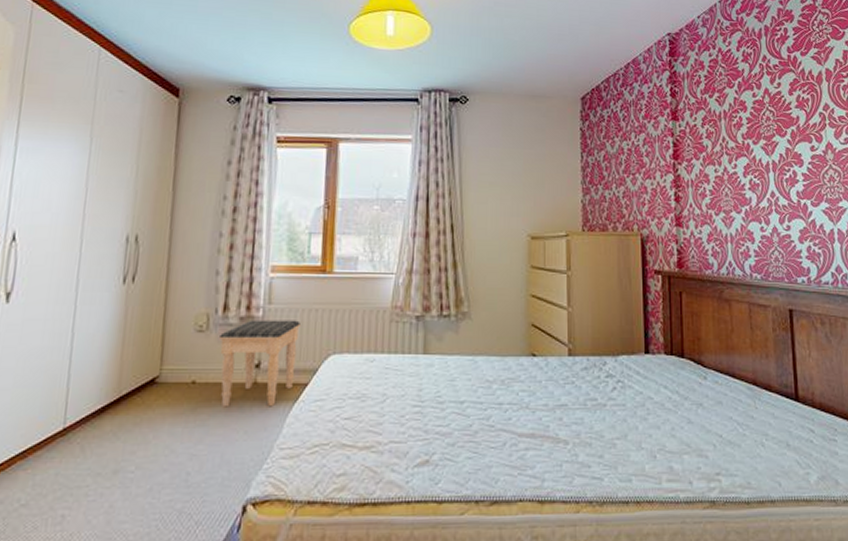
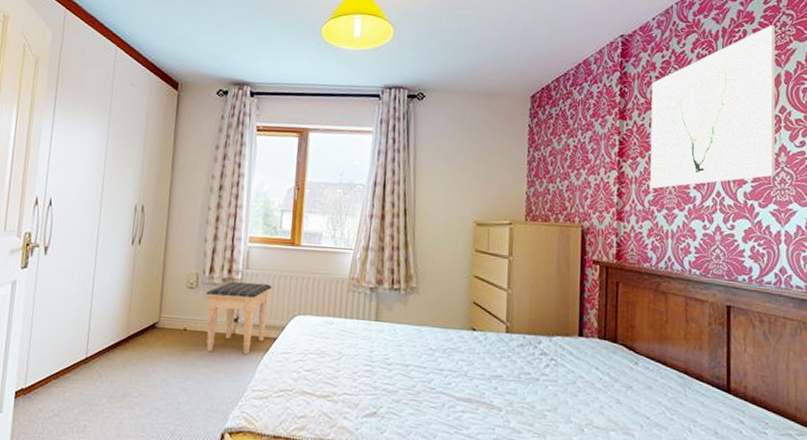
wall art: none [701,23,825,191] -> present [650,25,776,189]

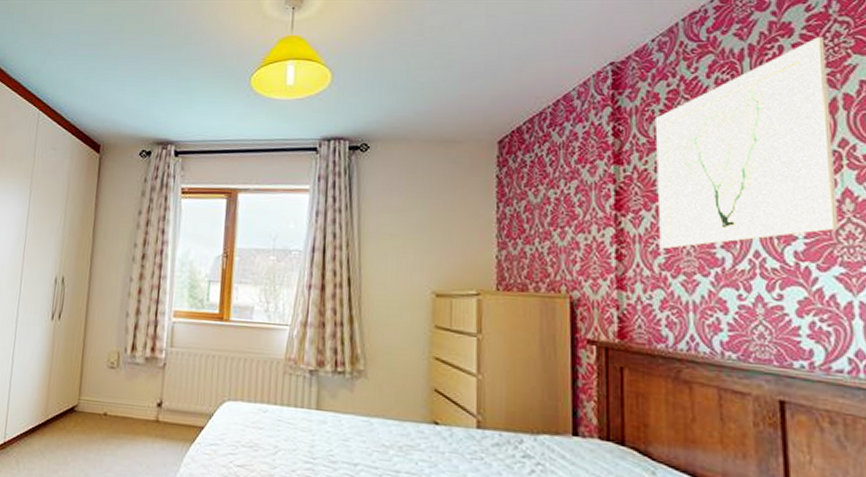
footstool: present [206,281,272,355] -> none [127,360,199,446]

